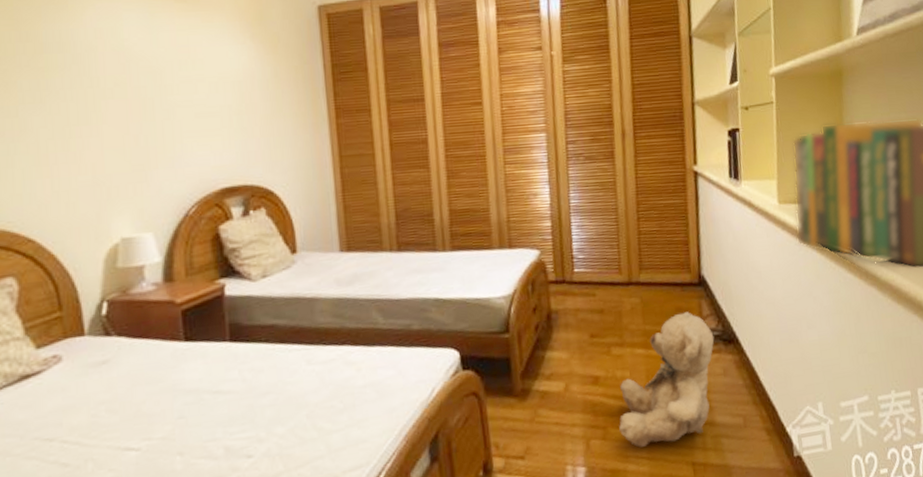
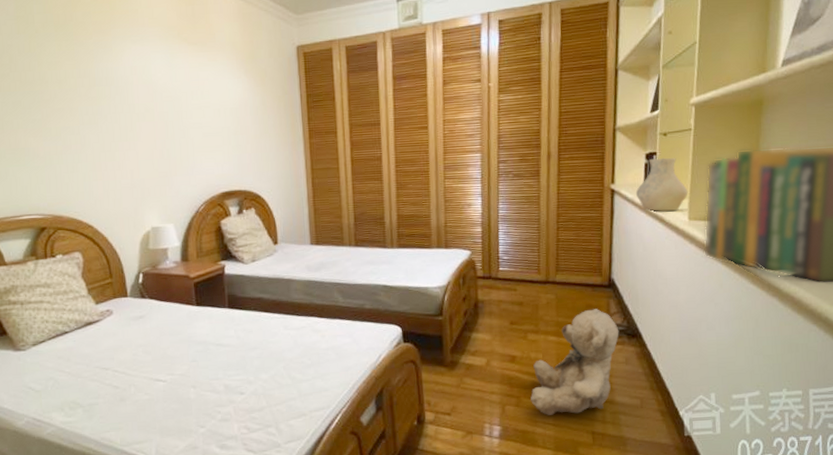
vase: none [720,134,776,195] -> present [635,157,688,212]

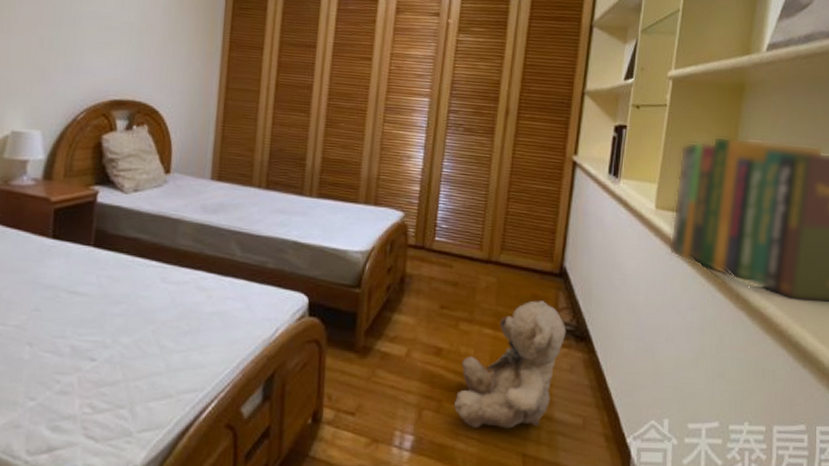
vase: present [635,157,688,212] -> none [599,132,658,195]

